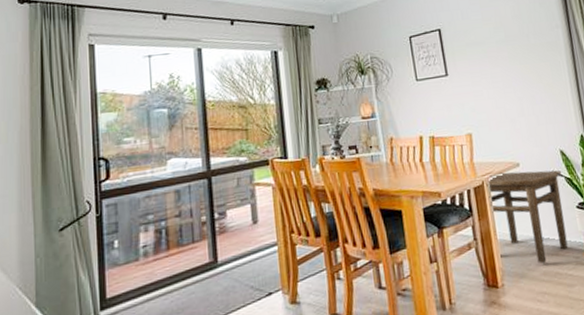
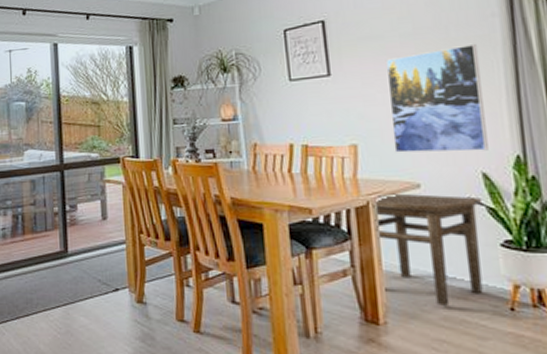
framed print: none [487,48,563,139] -> present [385,43,489,153]

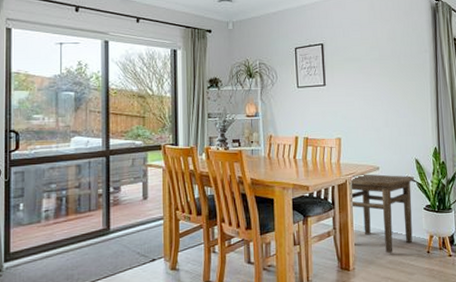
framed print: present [385,43,489,153] -> none [361,69,420,145]

